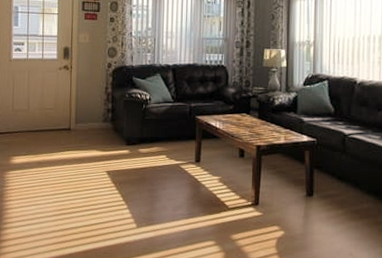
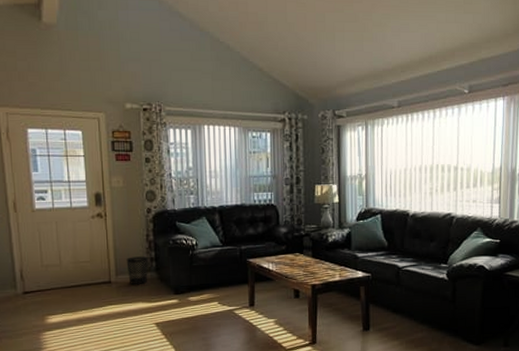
wastebasket: none [86,107,106,133] -> present [126,256,149,284]

